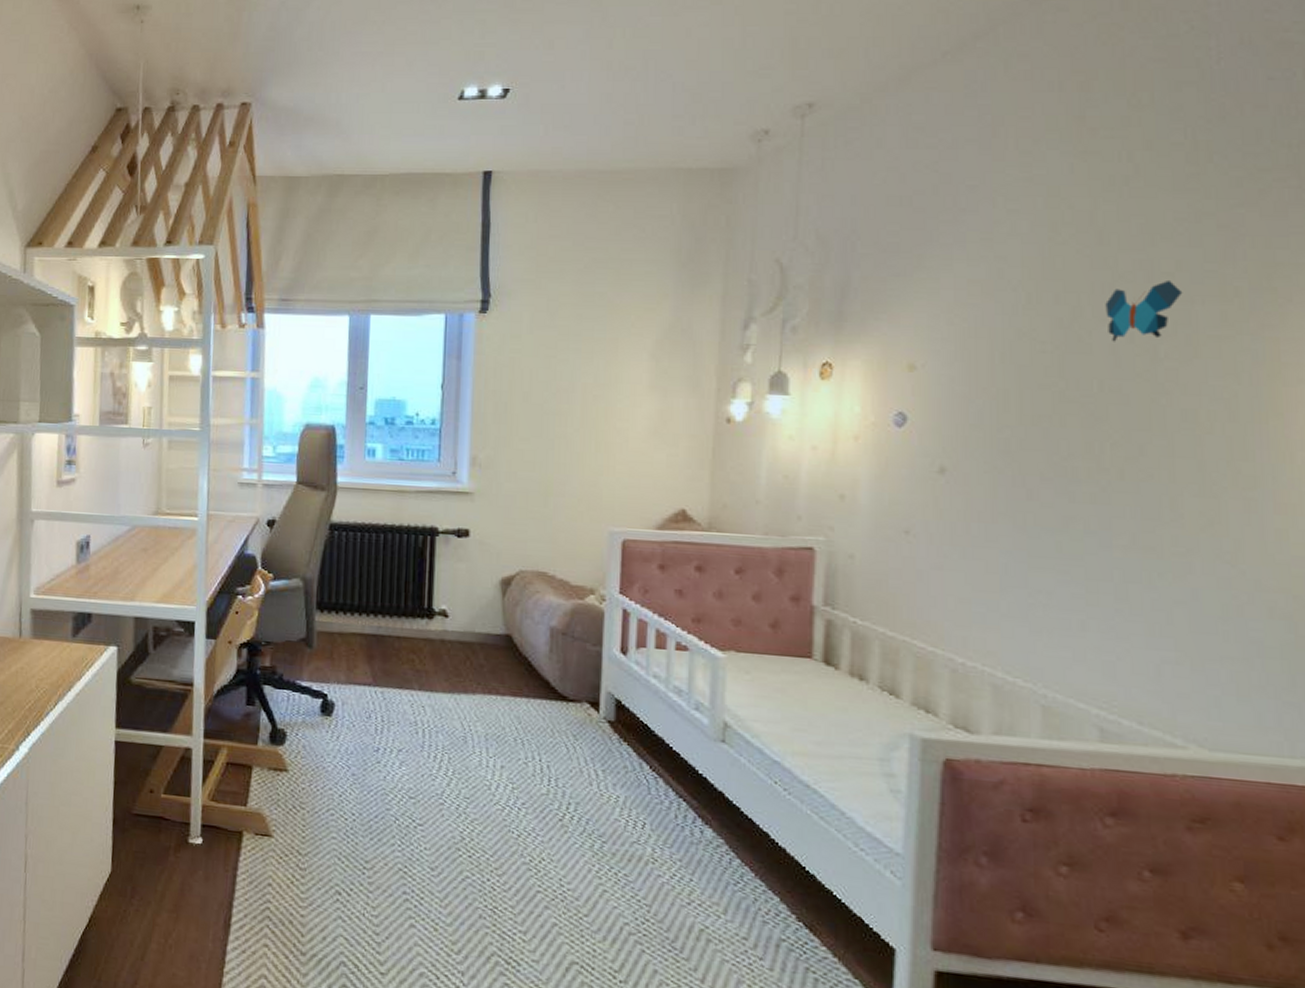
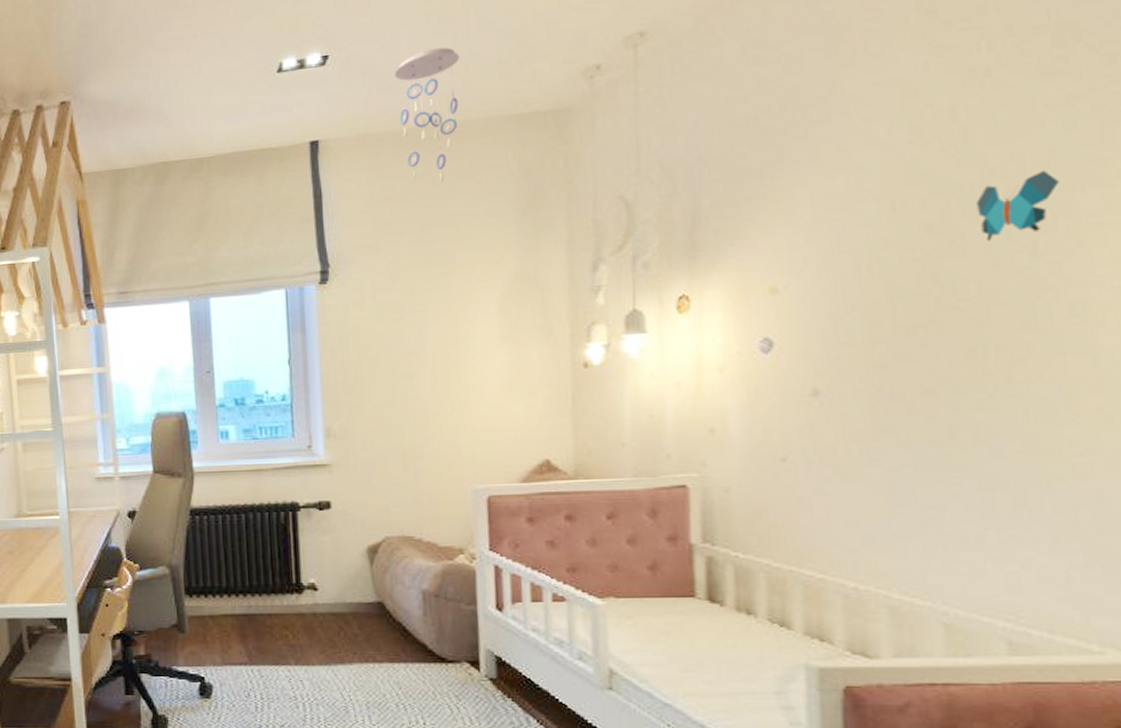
ceiling mobile: none [571,95,636,226] -> present [394,47,460,182]

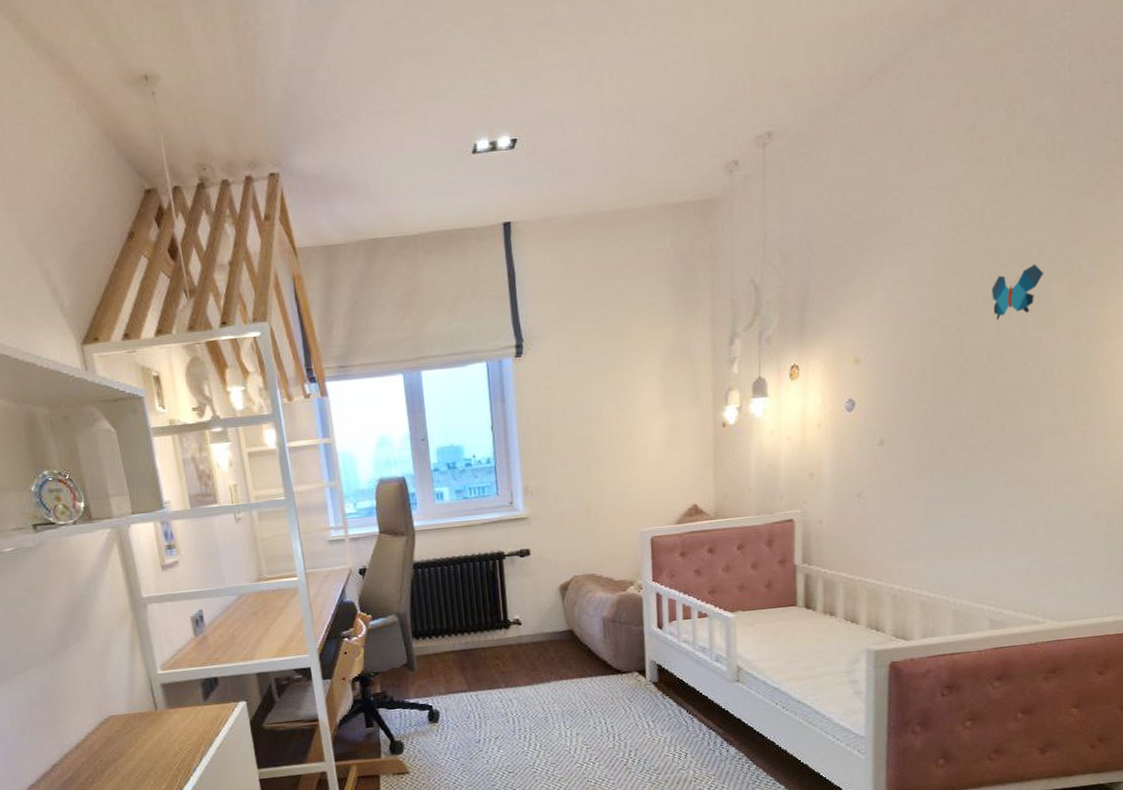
ceiling mobile: present [394,47,460,182] -> none [573,137,627,264]

